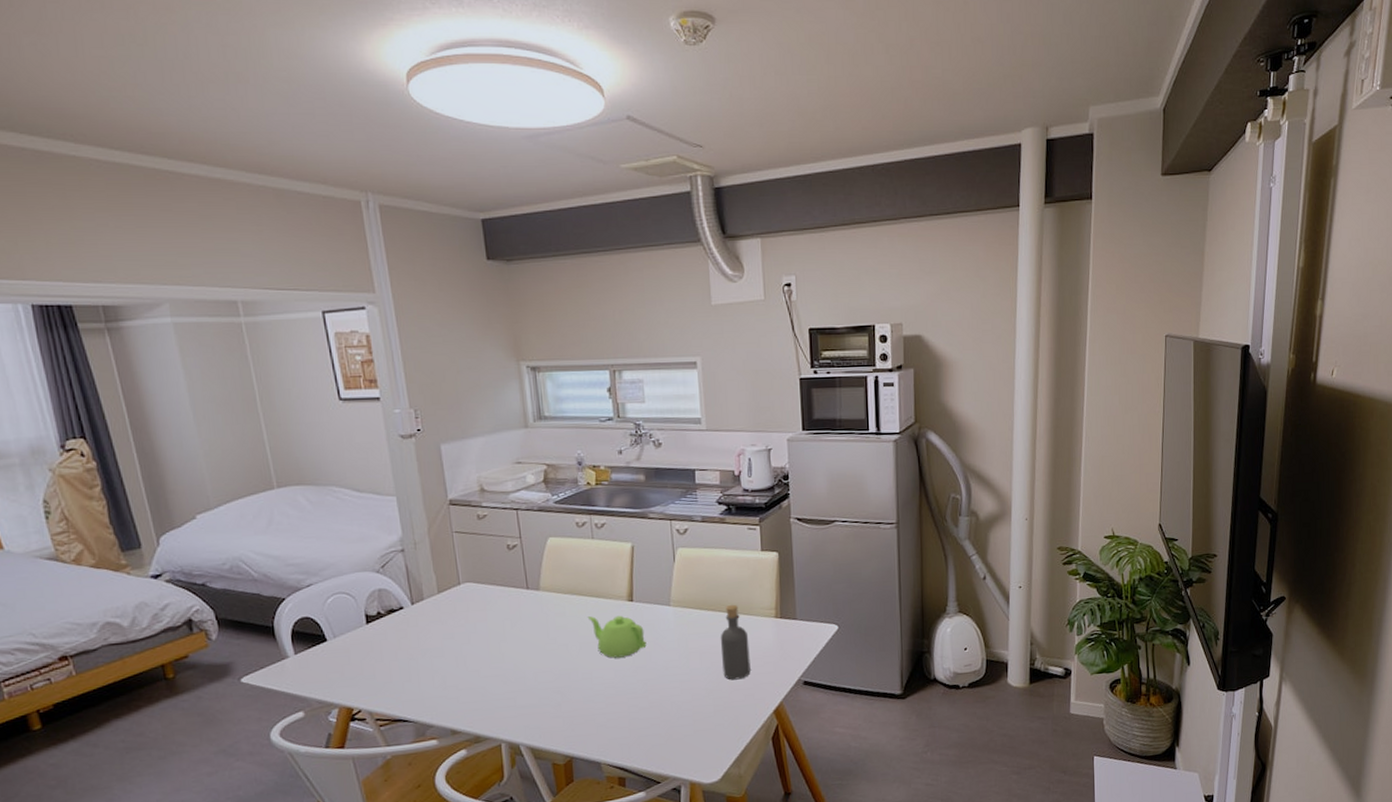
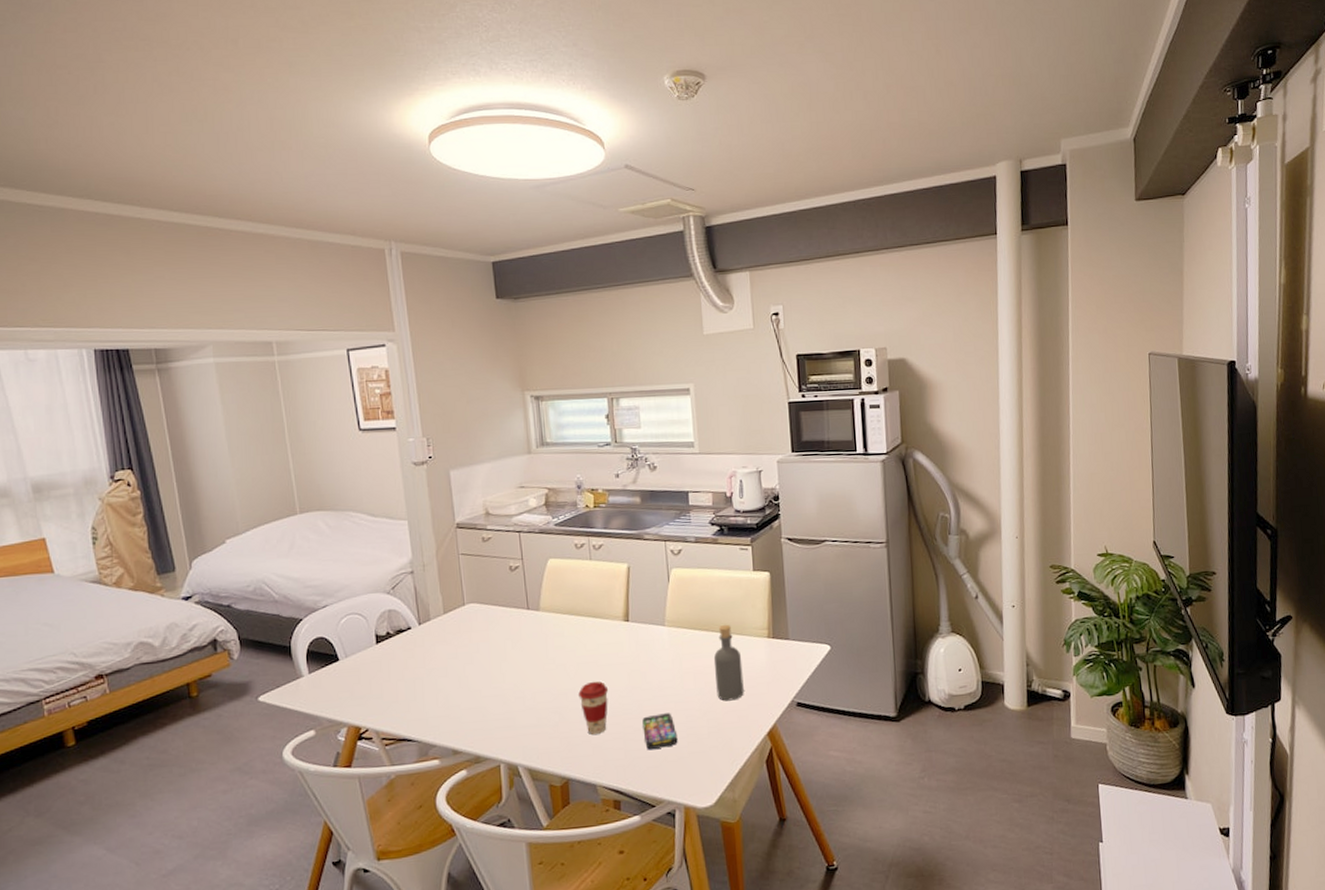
coffee cup: none [581,660,613,714] -> present [578,681,609,734]
teapot: present [587,615,647,658] -> none [585,635,642,679]
smartphone: none [647,692,684,728] -> present [642,713,678,749]

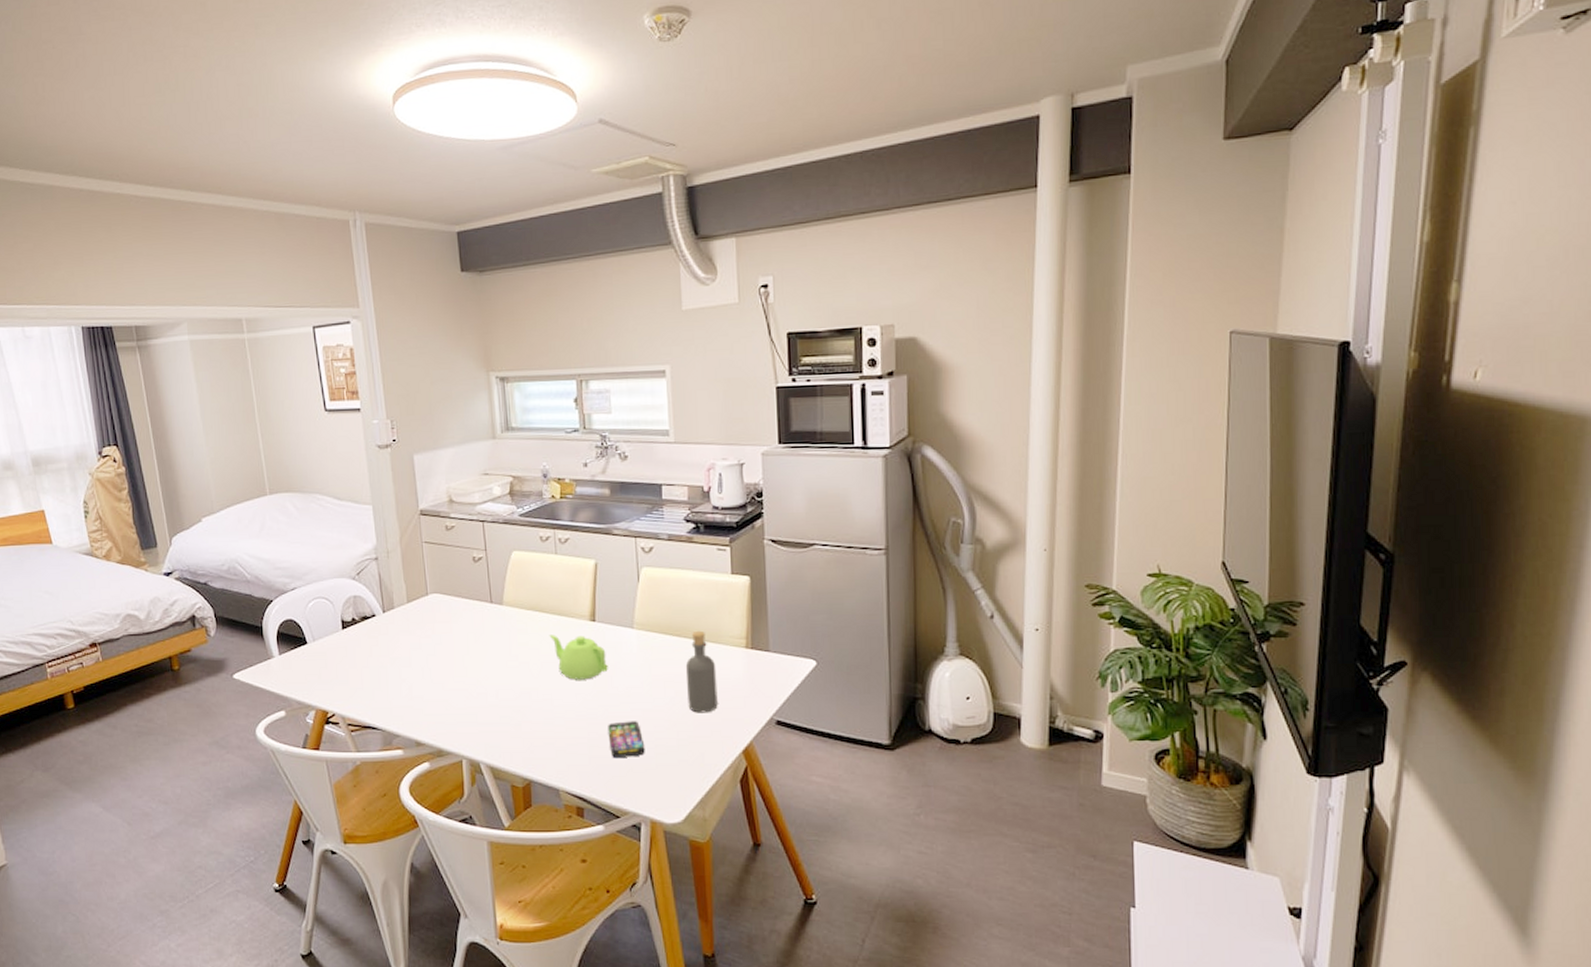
coffee cup: present [578,681,609,734] -> none [542,682,573,737]
teapot: none [585,635,642,679] -> present [549,635,608,680]

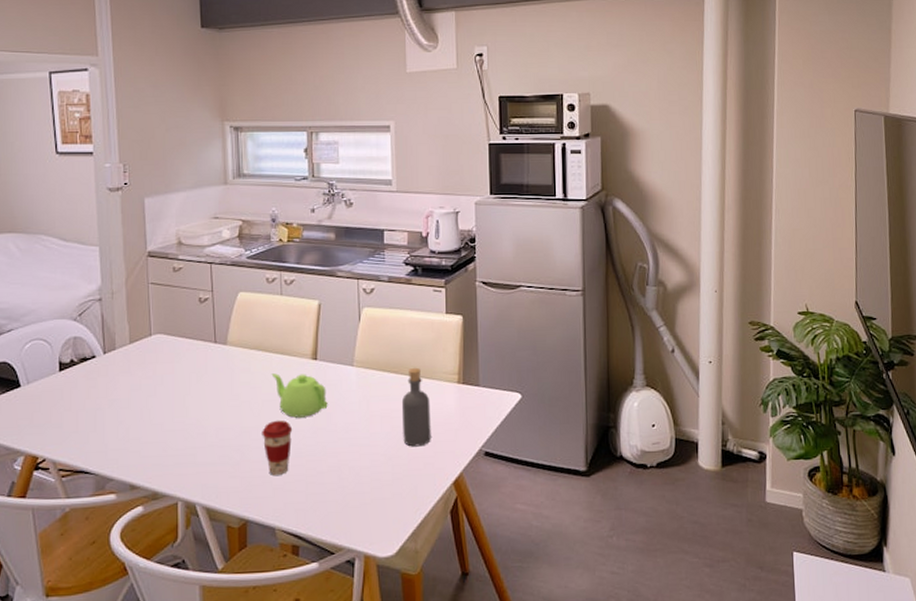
coffee cup: none [542,682,573,737] -> present [262,420,293,475]
smartphone: present [608,721,645,757] -> none [326,456,361,493]

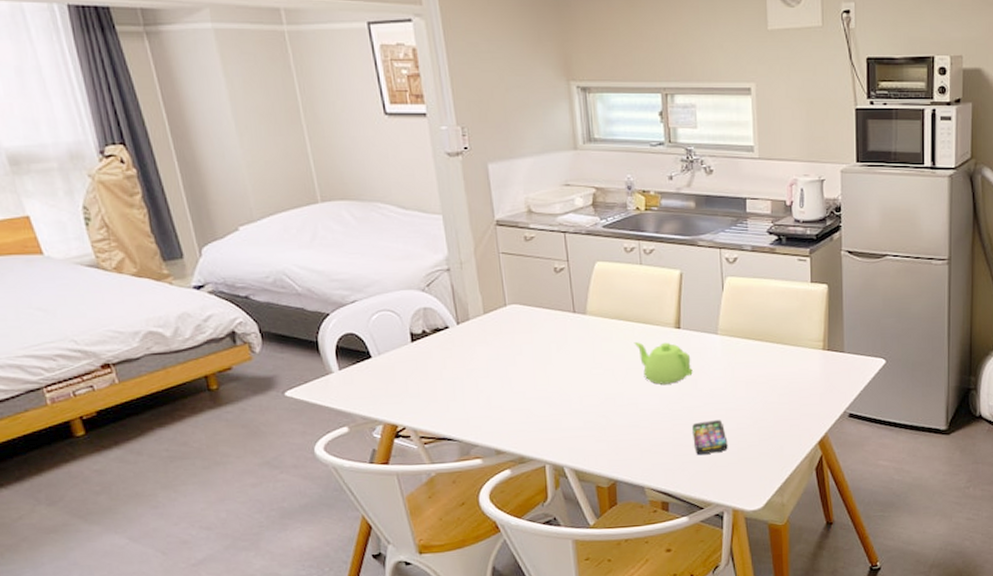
coffee cup: present [262,420,293,475] -> none [627,386,658,439]
smartphone: none [326,456,361,493] -> present [692,420,728,454]
bottle: present [401,367,431,447] -> none [766,335,796,410]

